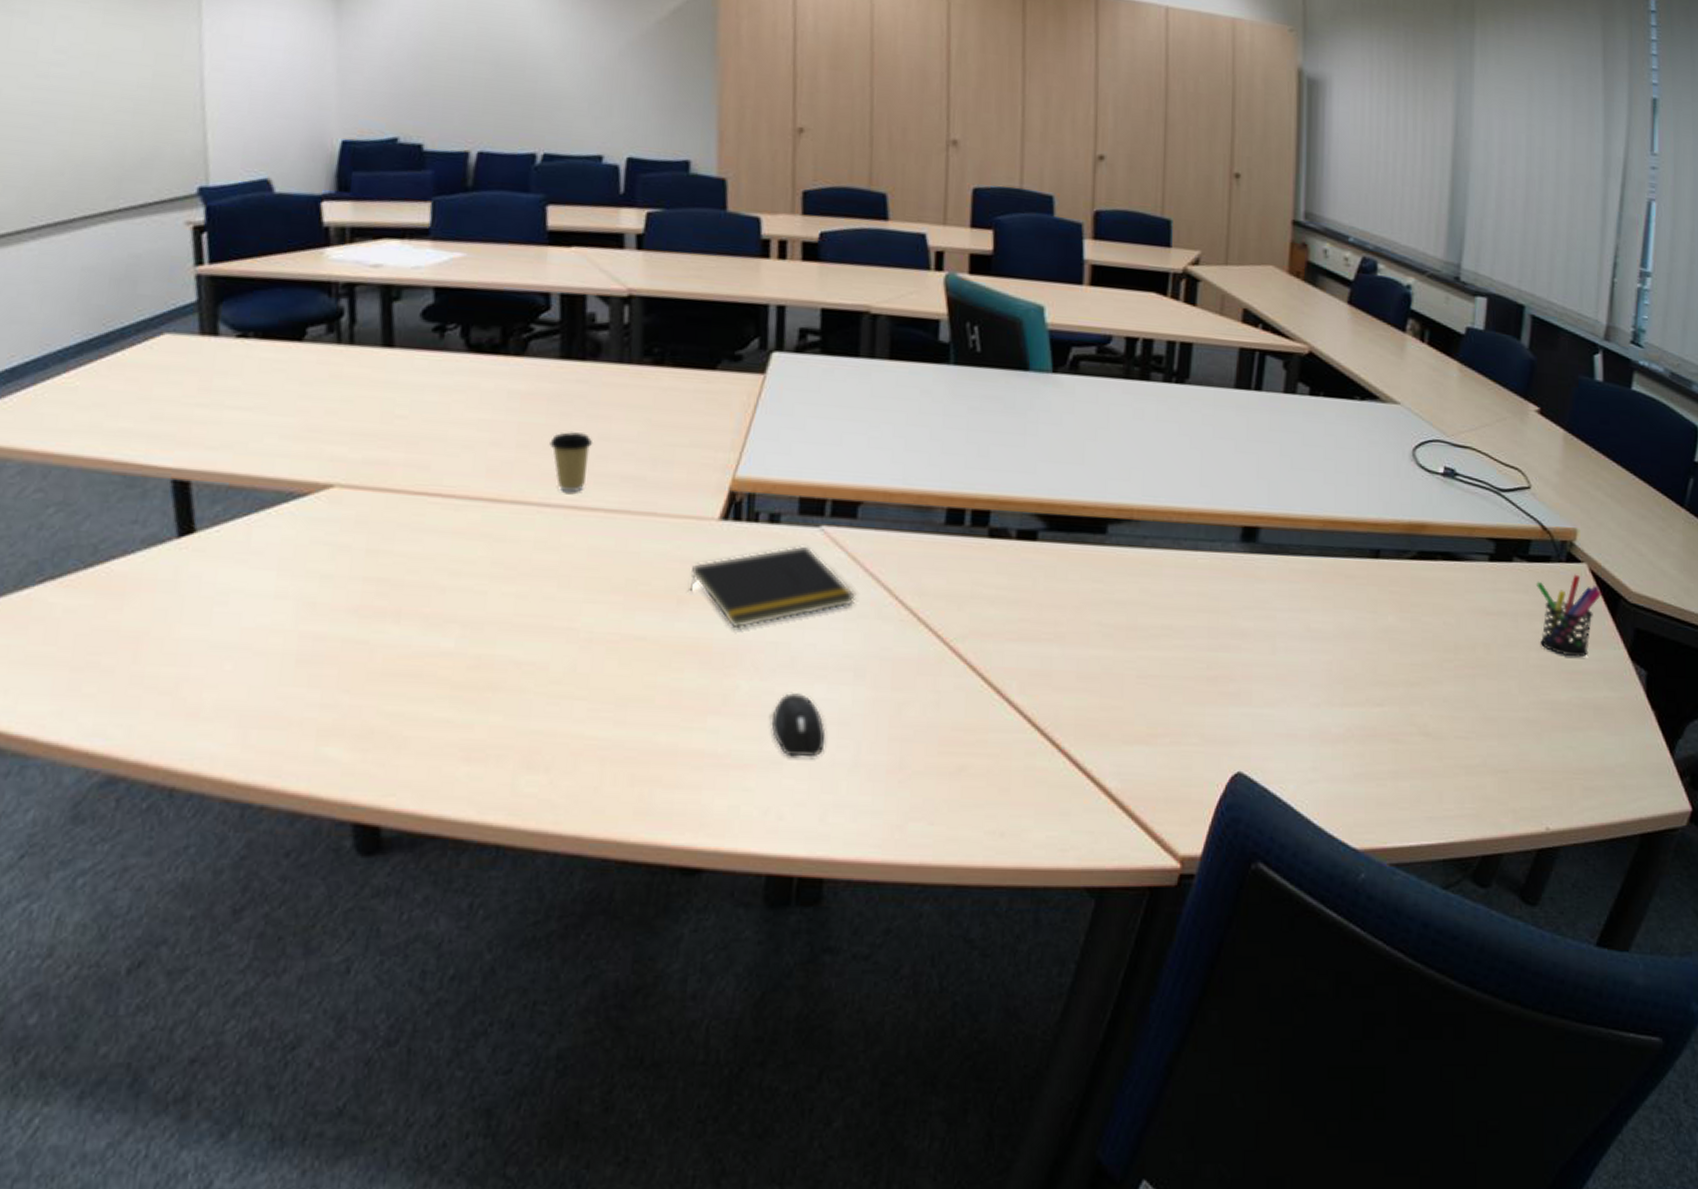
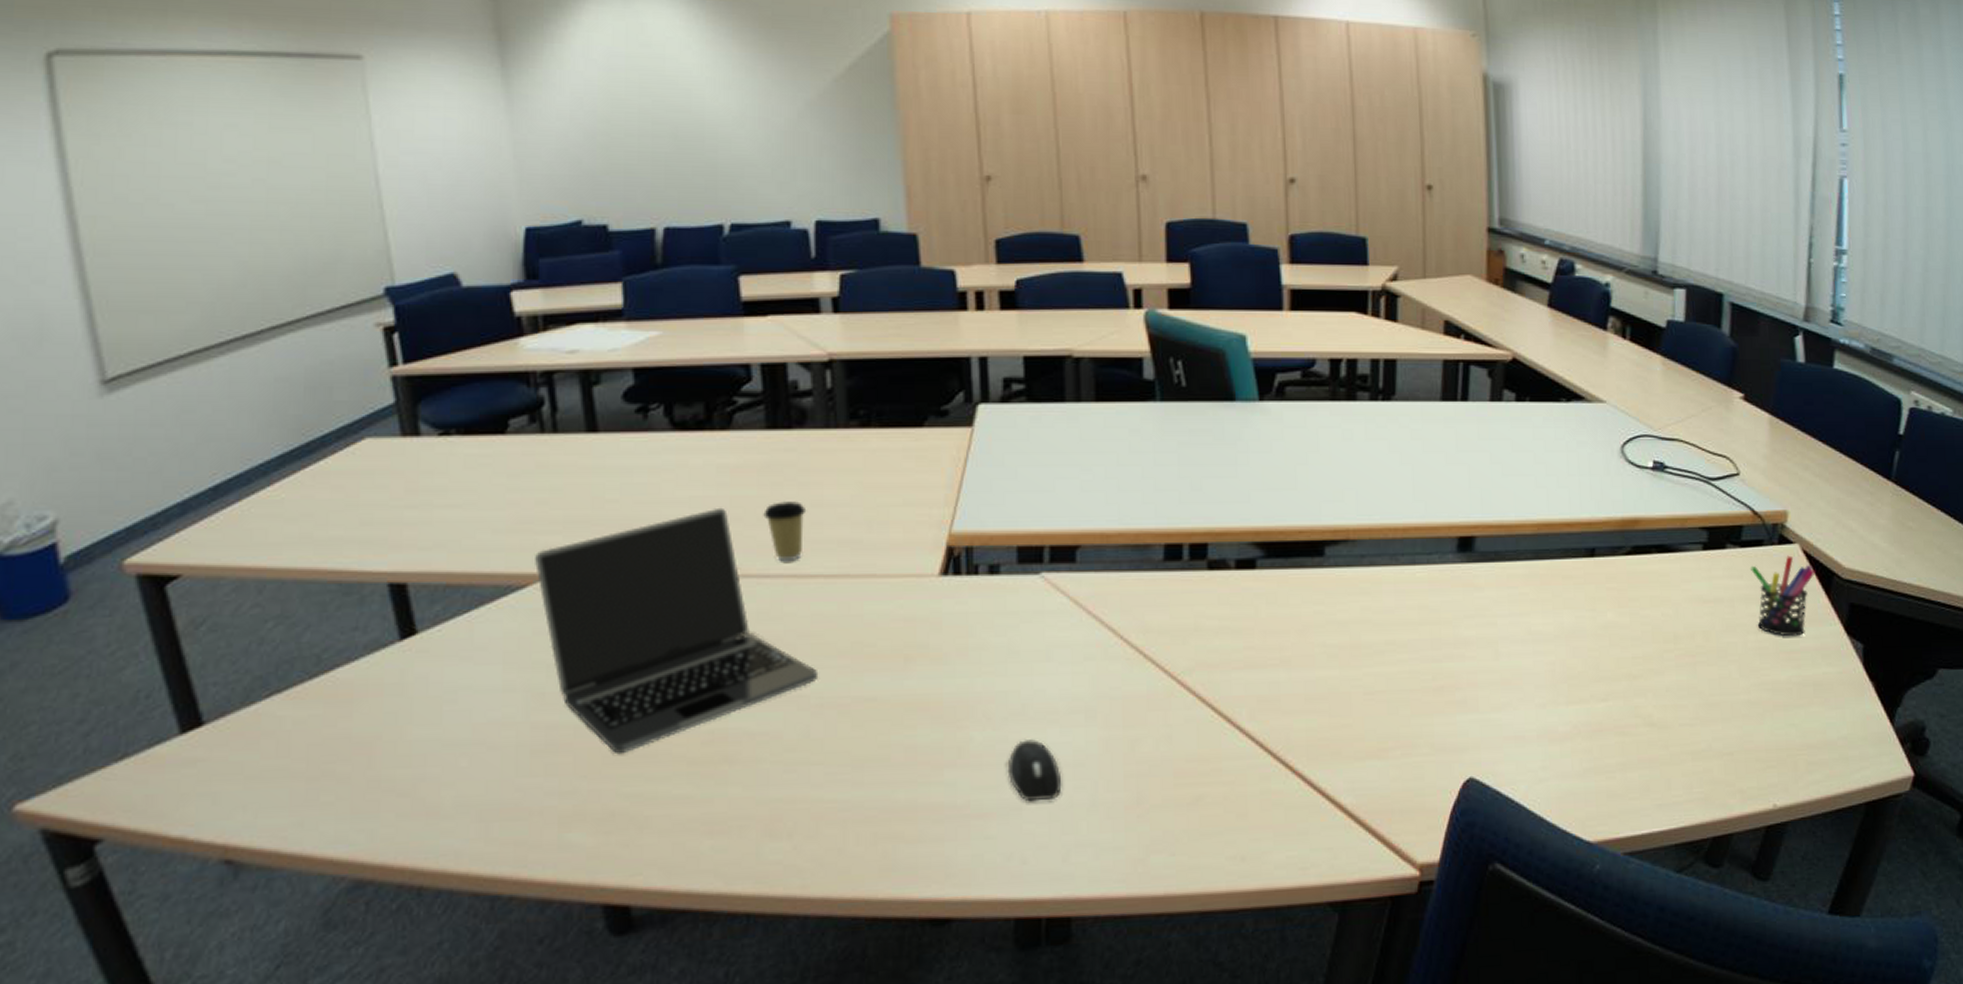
laptop: none [319,432,591,672] -> present [535,507,819,755]
notepad: present [689,545,855,629] -> none [915,594,1080,682]

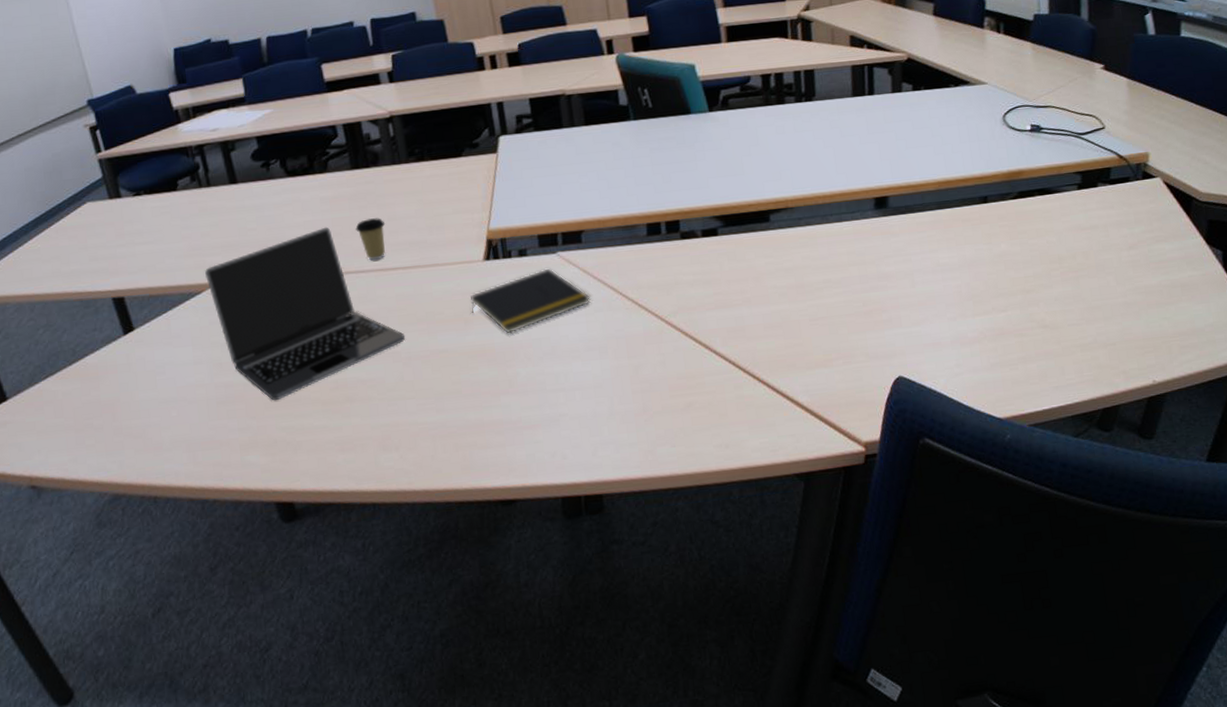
notepad: none [915,594,1080,682] -> present [470,268,591,334]
mouse: present [1007,739,1062,802] -> none [546,371,587,415]
pen holder: present [1751,555,1815,637] -> none [1120,187,1176,251]

